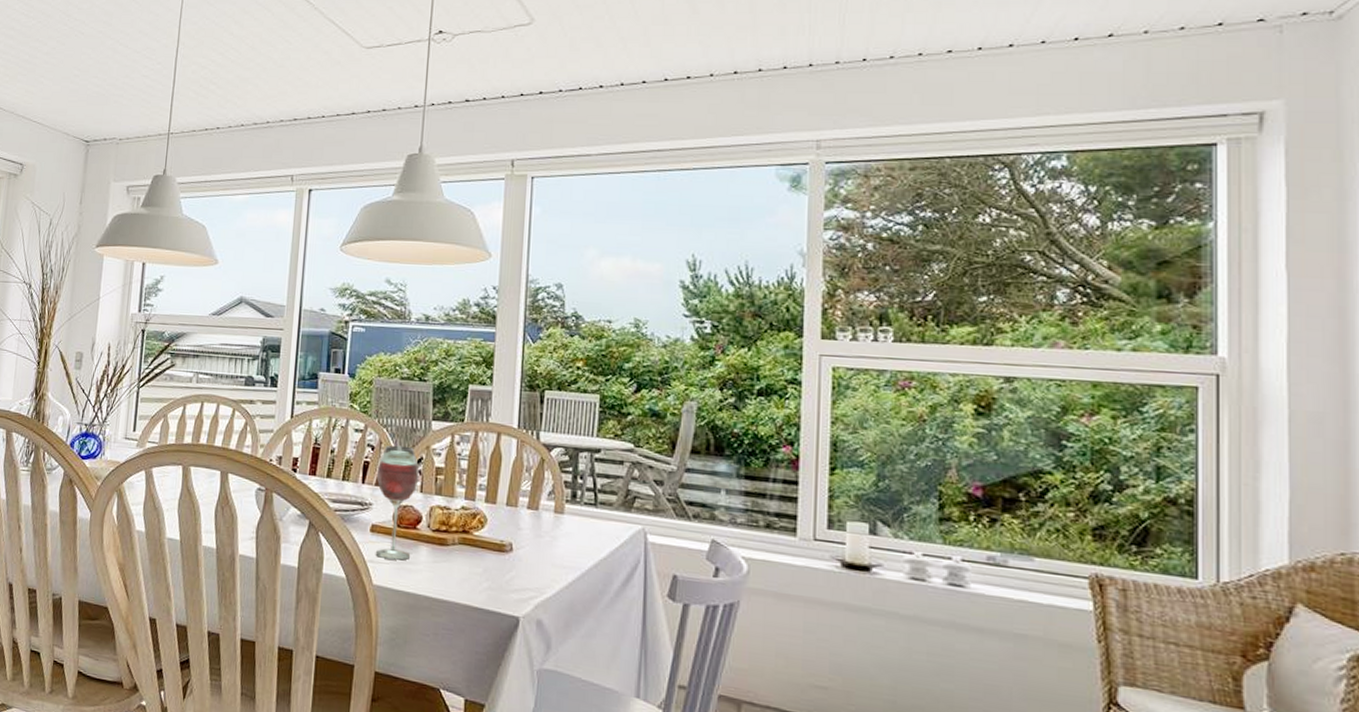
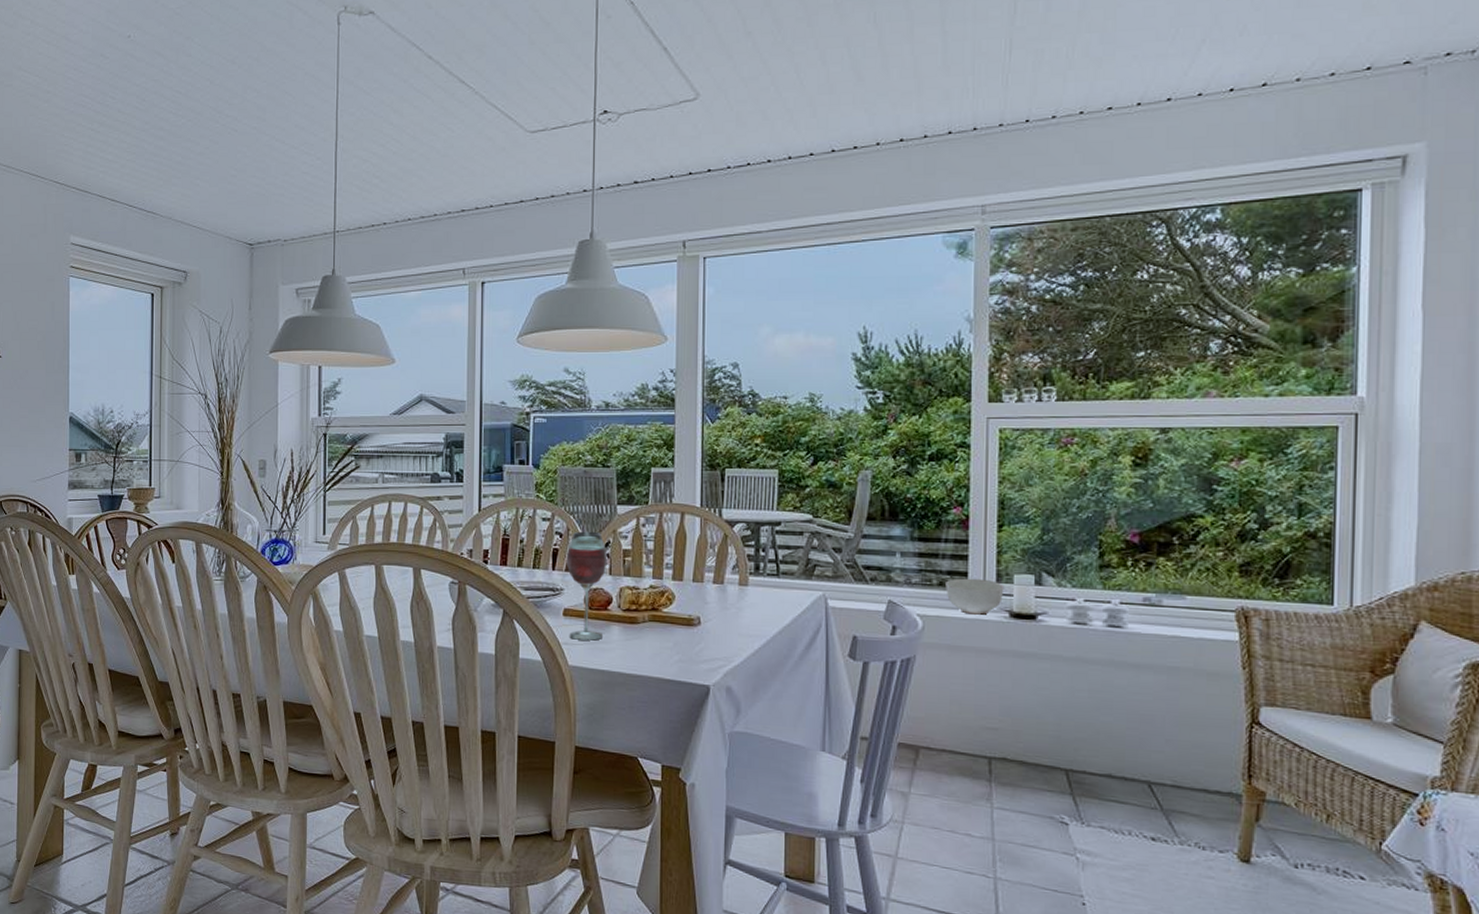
bowl: none [773,521,836,563] -> present [946,578,1005,615]

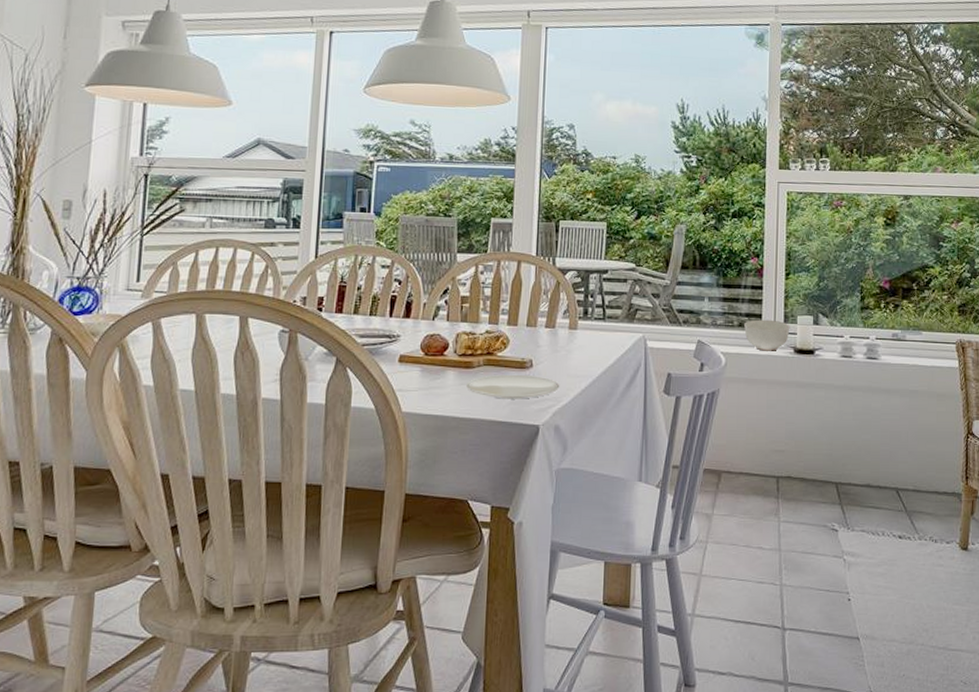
wineglass: present [567,531,608,641] -> none [403,278,446,386]
plate: none [631,631,731,658] -> present [465,375,560,399]

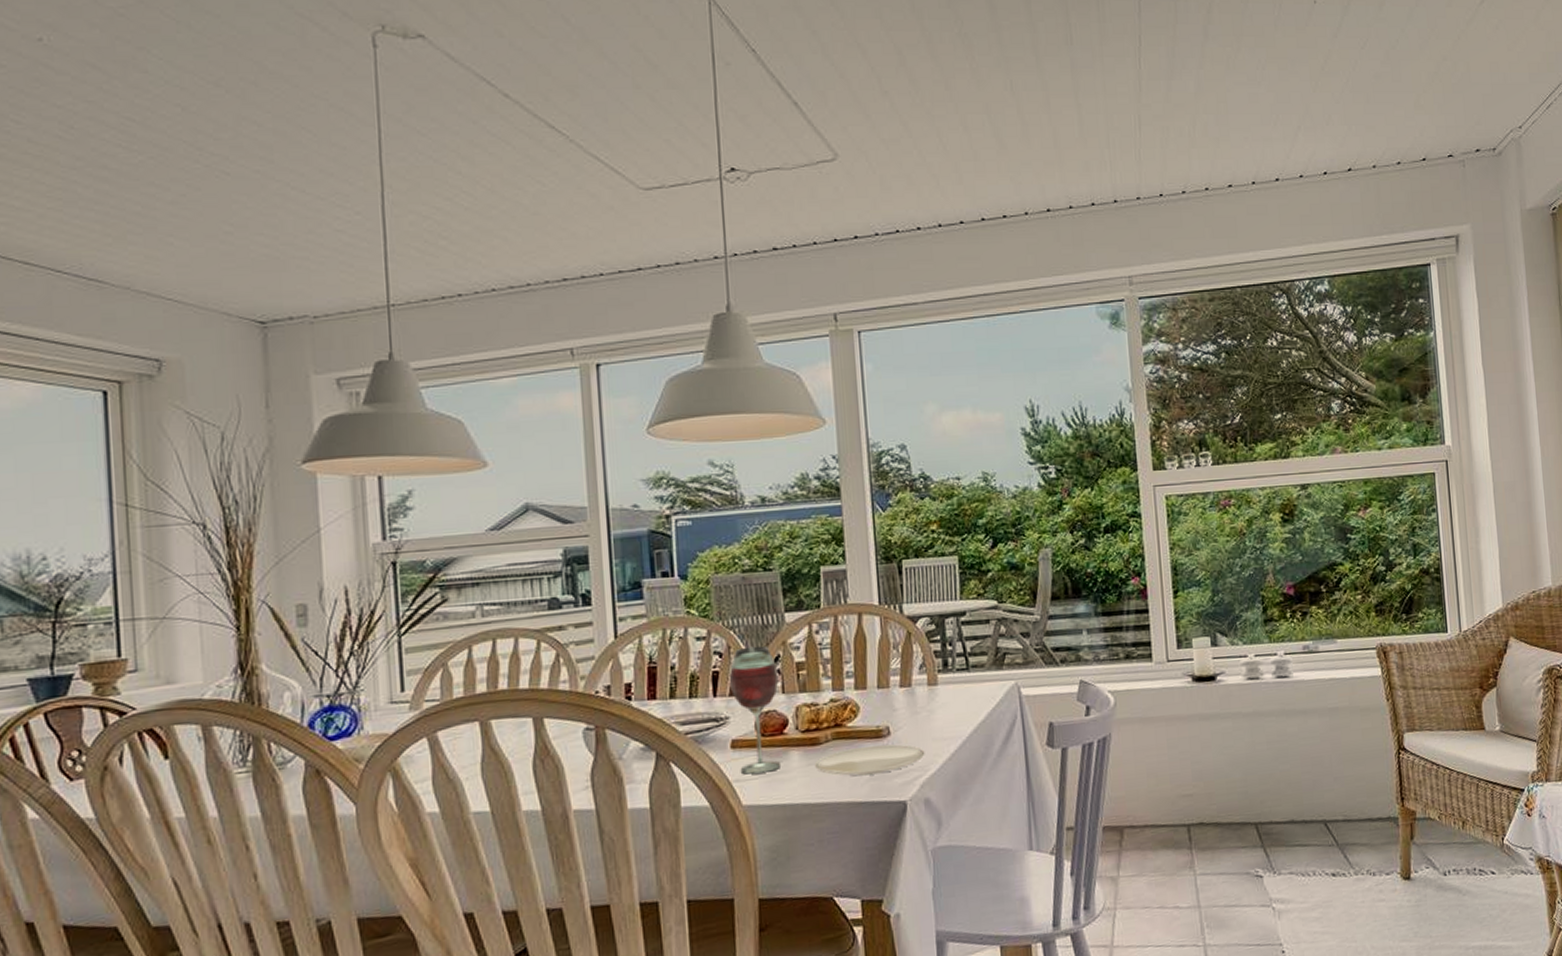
wineglass: none [403,278,446,386] -> present [730,645,782,774]
bowl: present [744,319,790,351] -> none [1132,646,1185,684]

